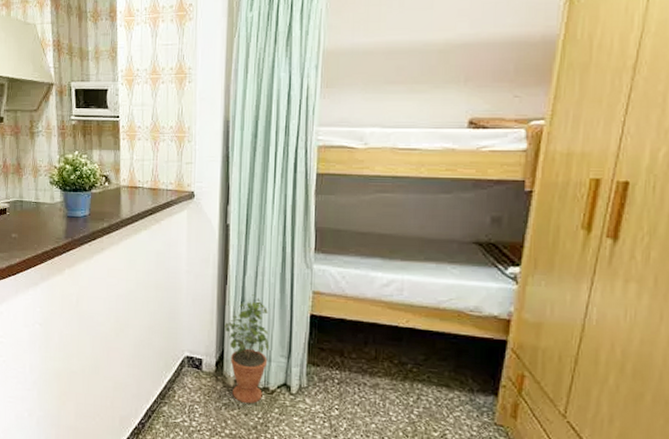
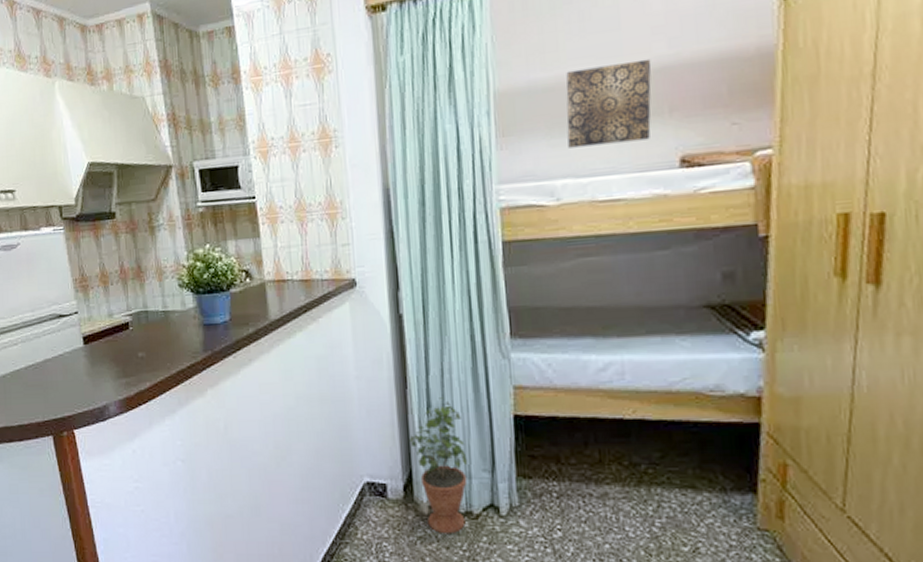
wall art: none [379,35,455,103] -> present [566,58,652,148]

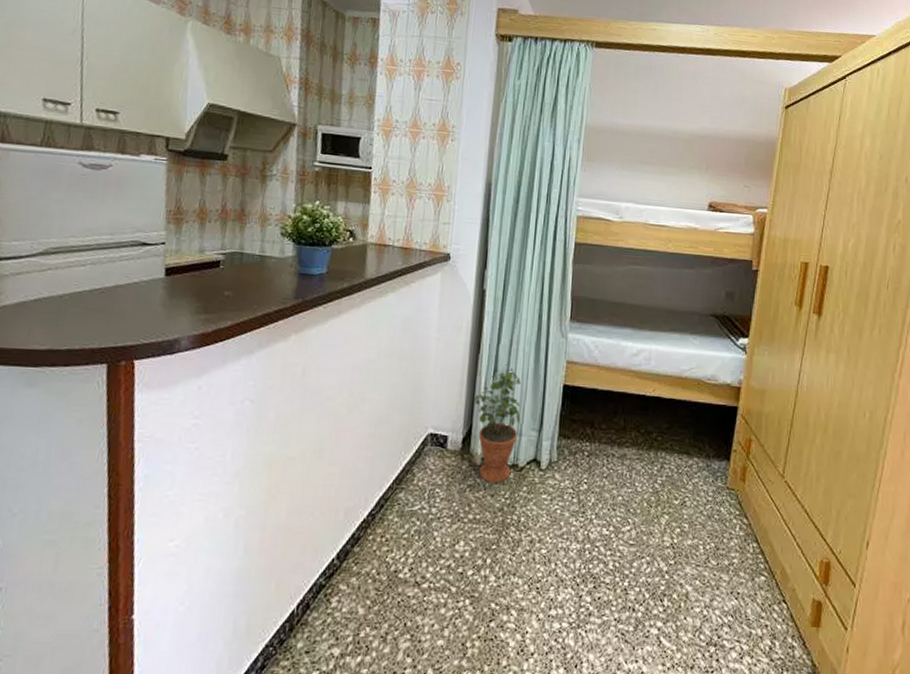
wall art: present [566,58,652,148] -> none [634,122,698,186]

